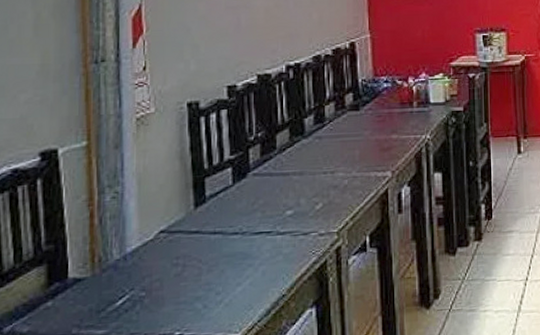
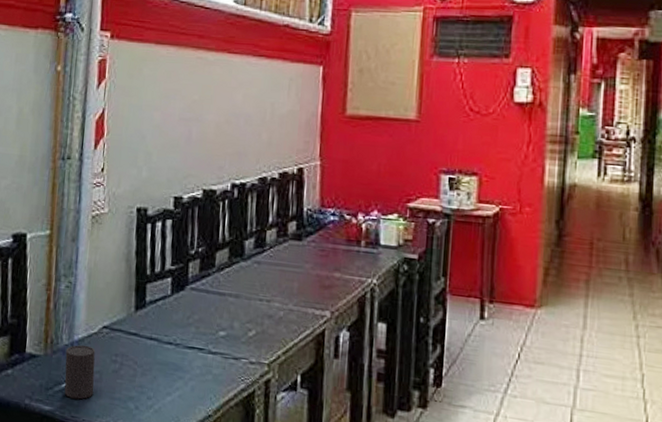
cup: none [118,255,155,315] -> present [64,344,95,399]

